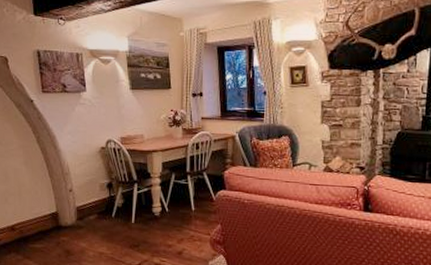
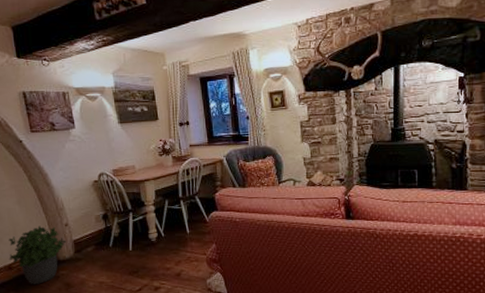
potted plant: none [12,188,69,248] -> present [8,225,66,284]

